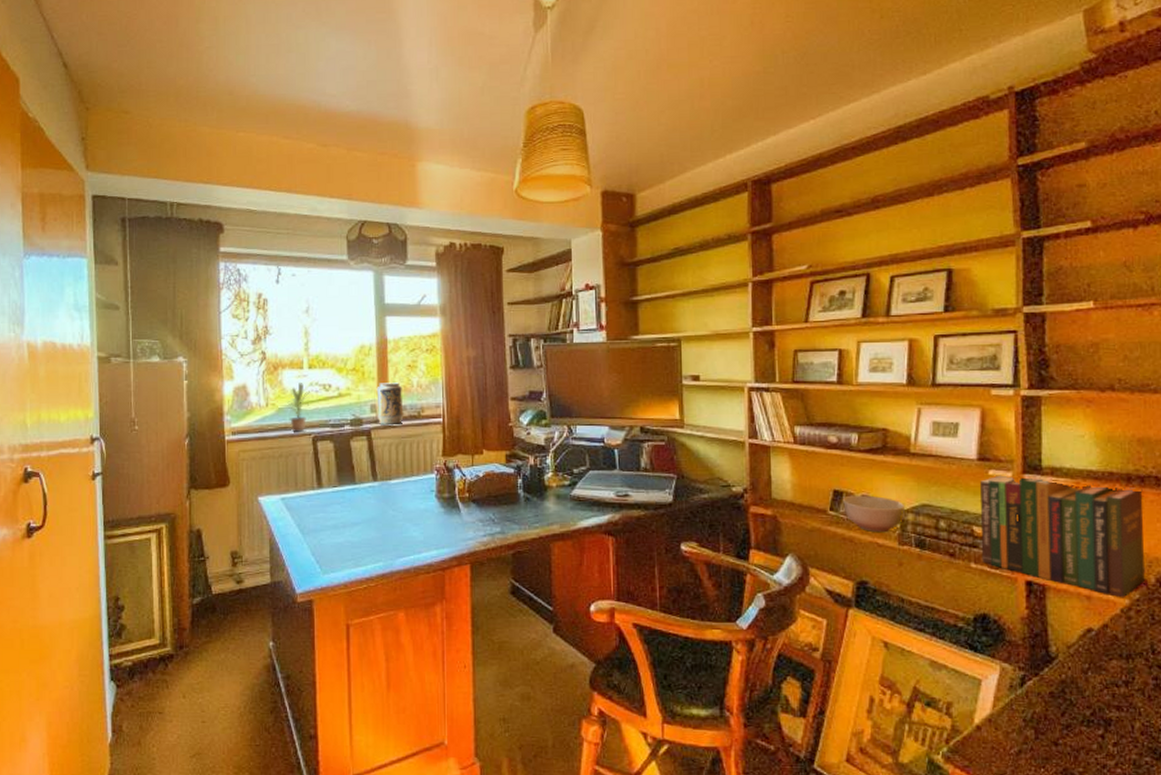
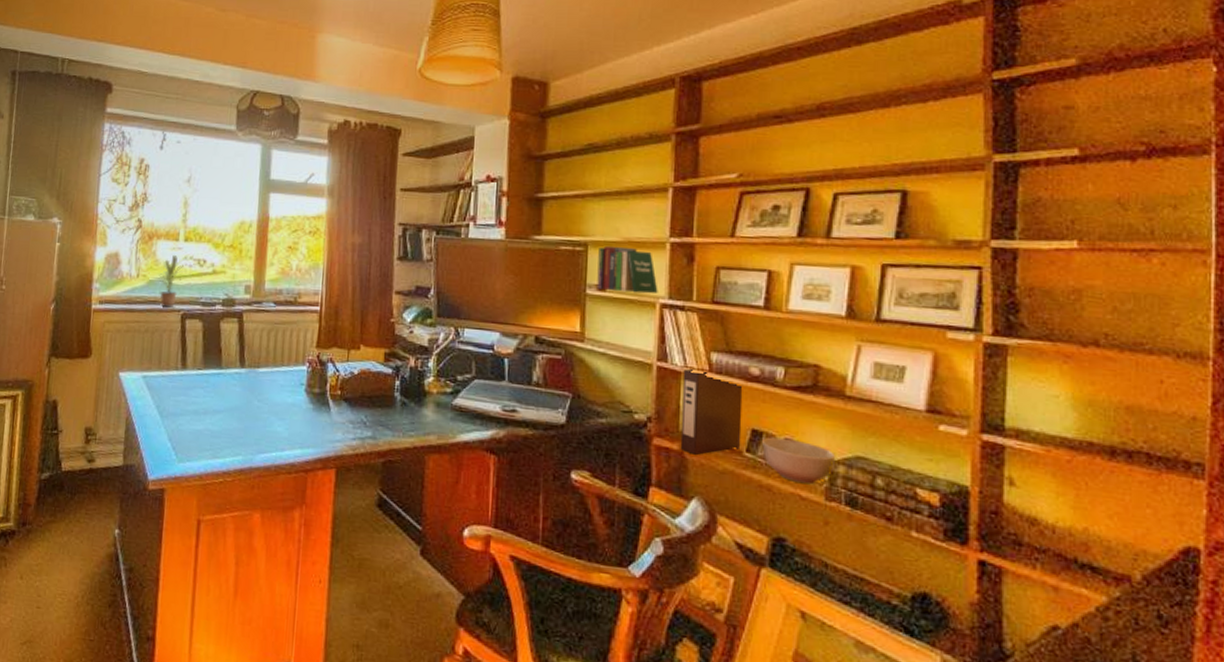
decorative vase: present [376,382,404,424] -> none [250,263,280,309]
books: none [691,339,745,380] -> present [597,245,658,294]
binder: none [772,442,824,517] -> present [680,368,742,455]
books: present [980,473,1145,598] -> none [925,431,1130,594]

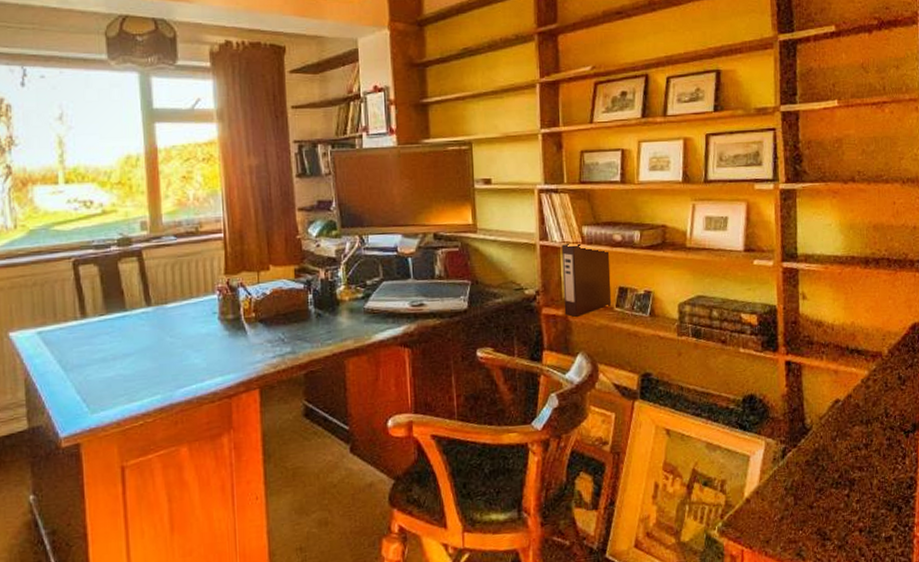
potted plant: present [159,254,191,307] -> none [40,196,76,256]
books: present [597,245,658,294] -> none [482,141,535,184]
bowl: present [762,437,836,485] -> none [628,290,683,326]

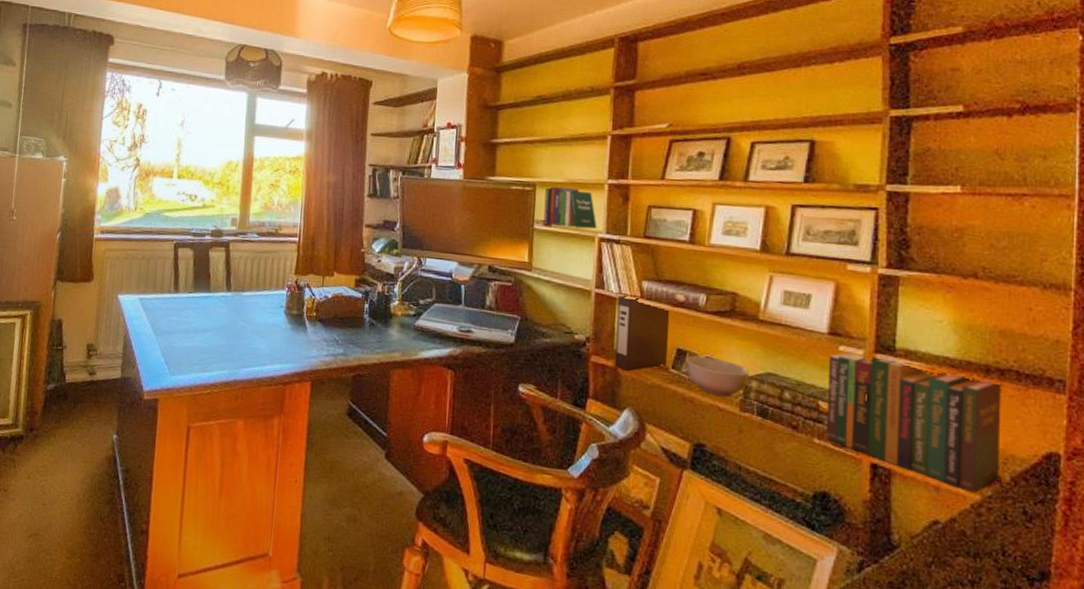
books: none [482,141,535,184] -> present [543,186,597,230]
bowl: none [628,290,683,326] -> present [686,355,750,397]
books: none [747,262,880,370] -> present [825,351,1002,493]

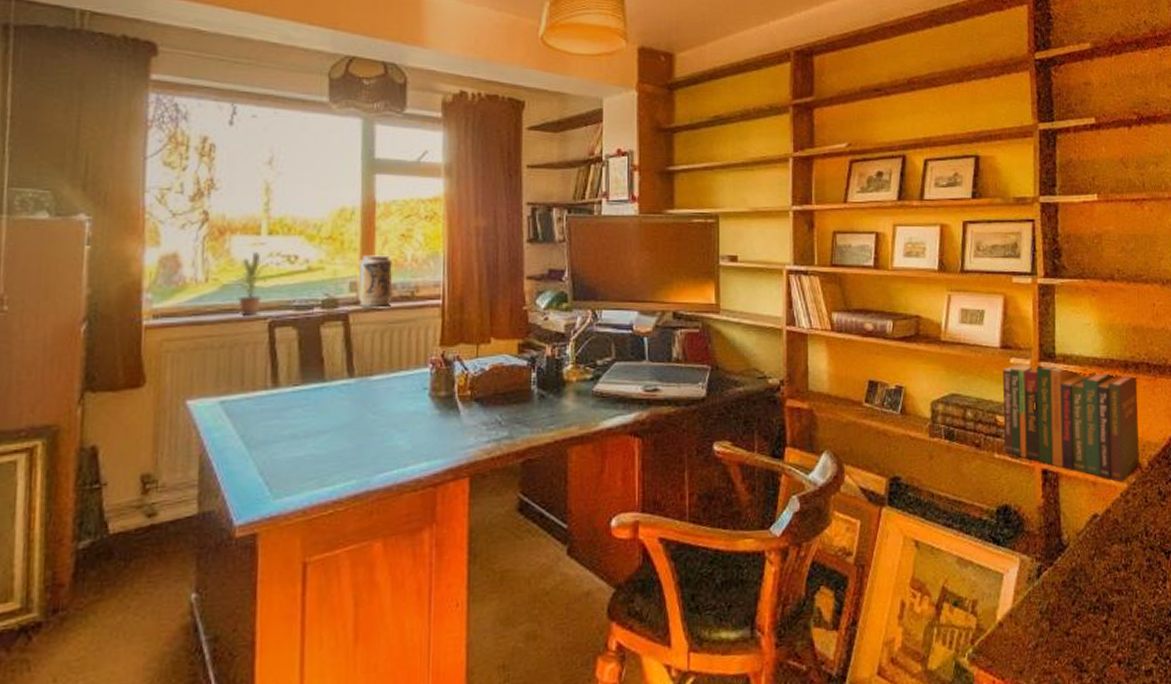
potted plant: none [154,189,184,237] -> present [235,249,278,315]
decorative vase: none [236,198,263,239] -> present [357,255,393,307]
books: present [543,186,597,230] -> none [729,216,784,261]
binder: present [614,295,669,371] -> none [809,329,859,411]
bowl: present [686,355,750,397] -> none [878,385,936,425]

